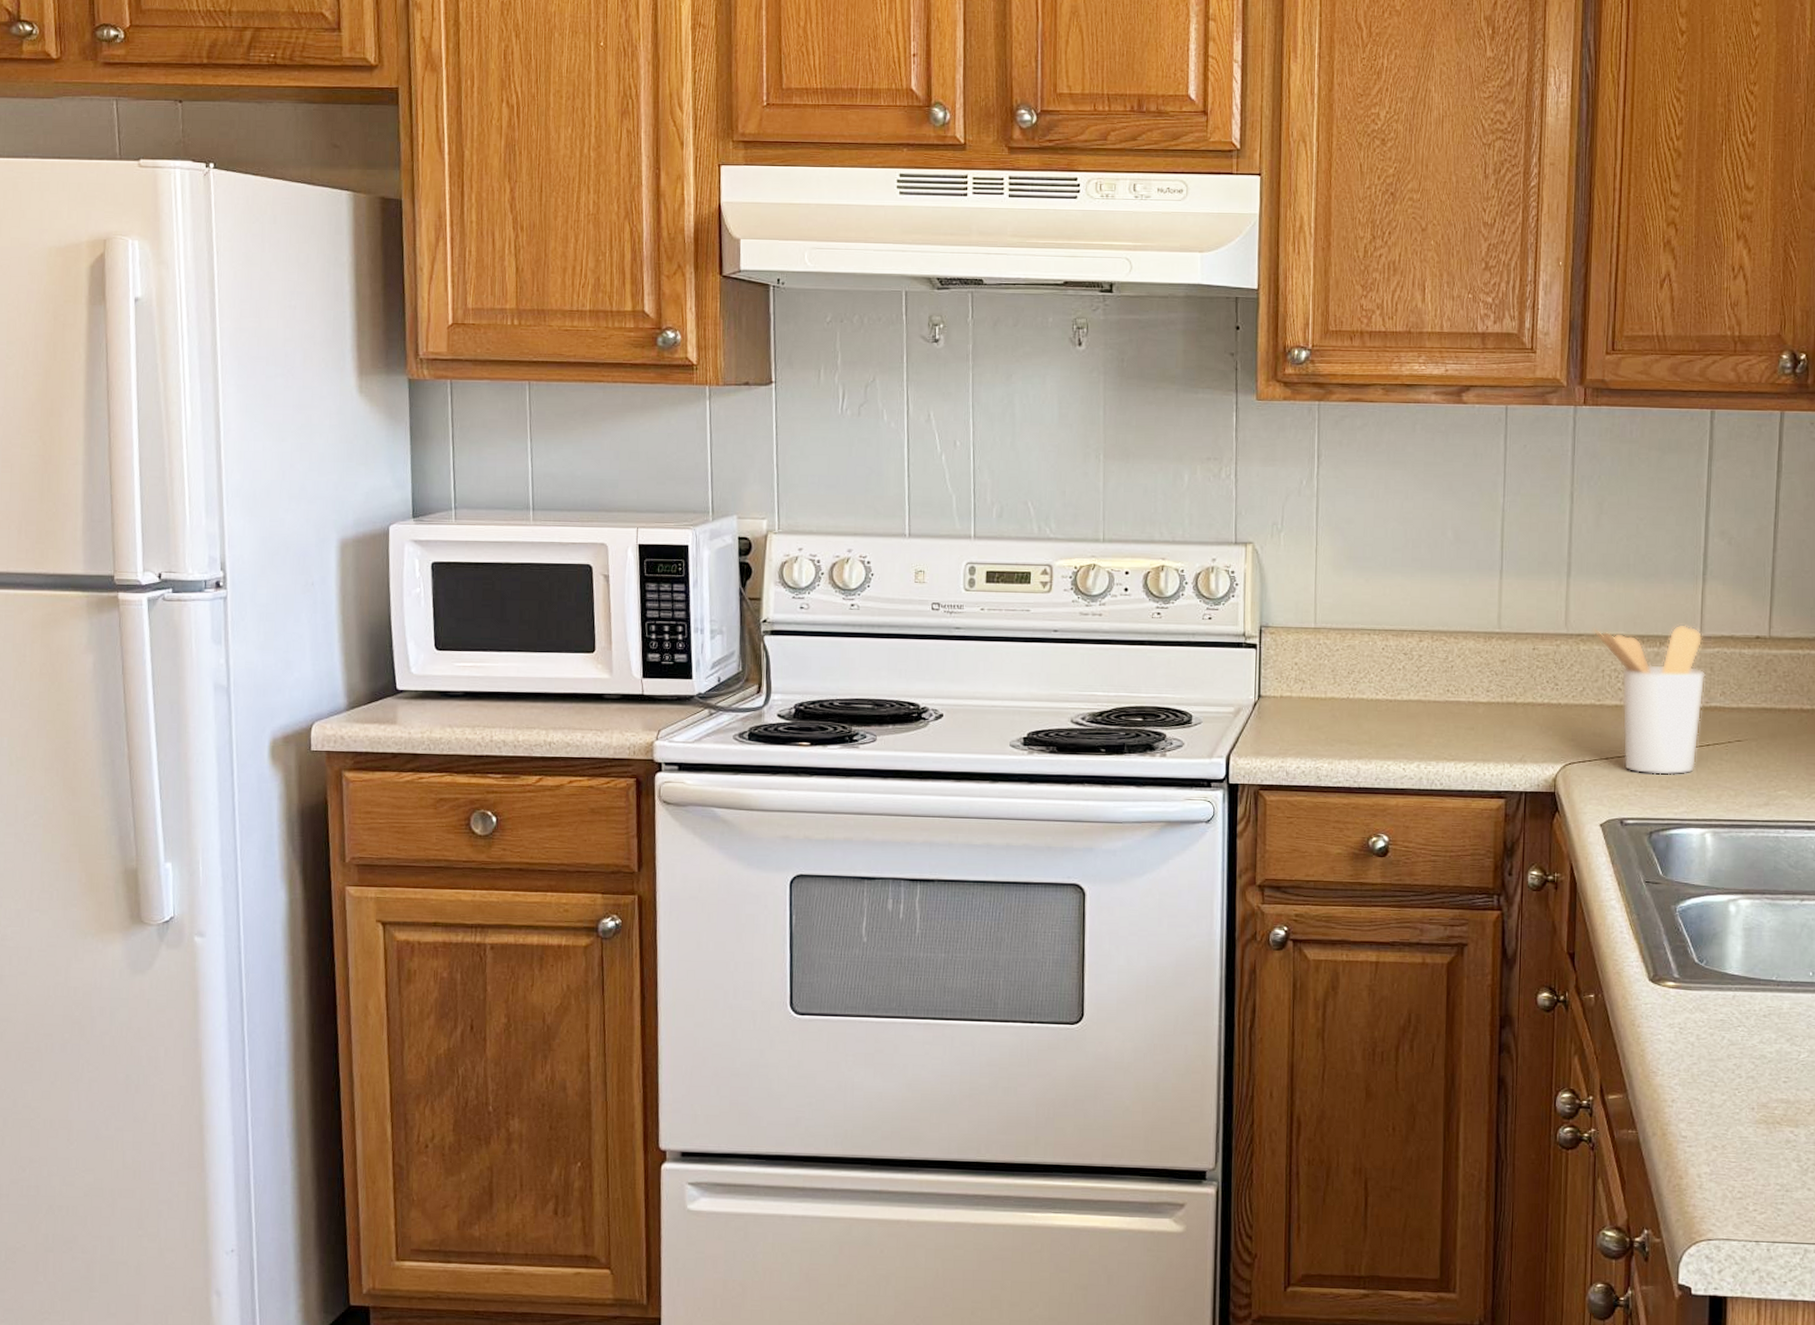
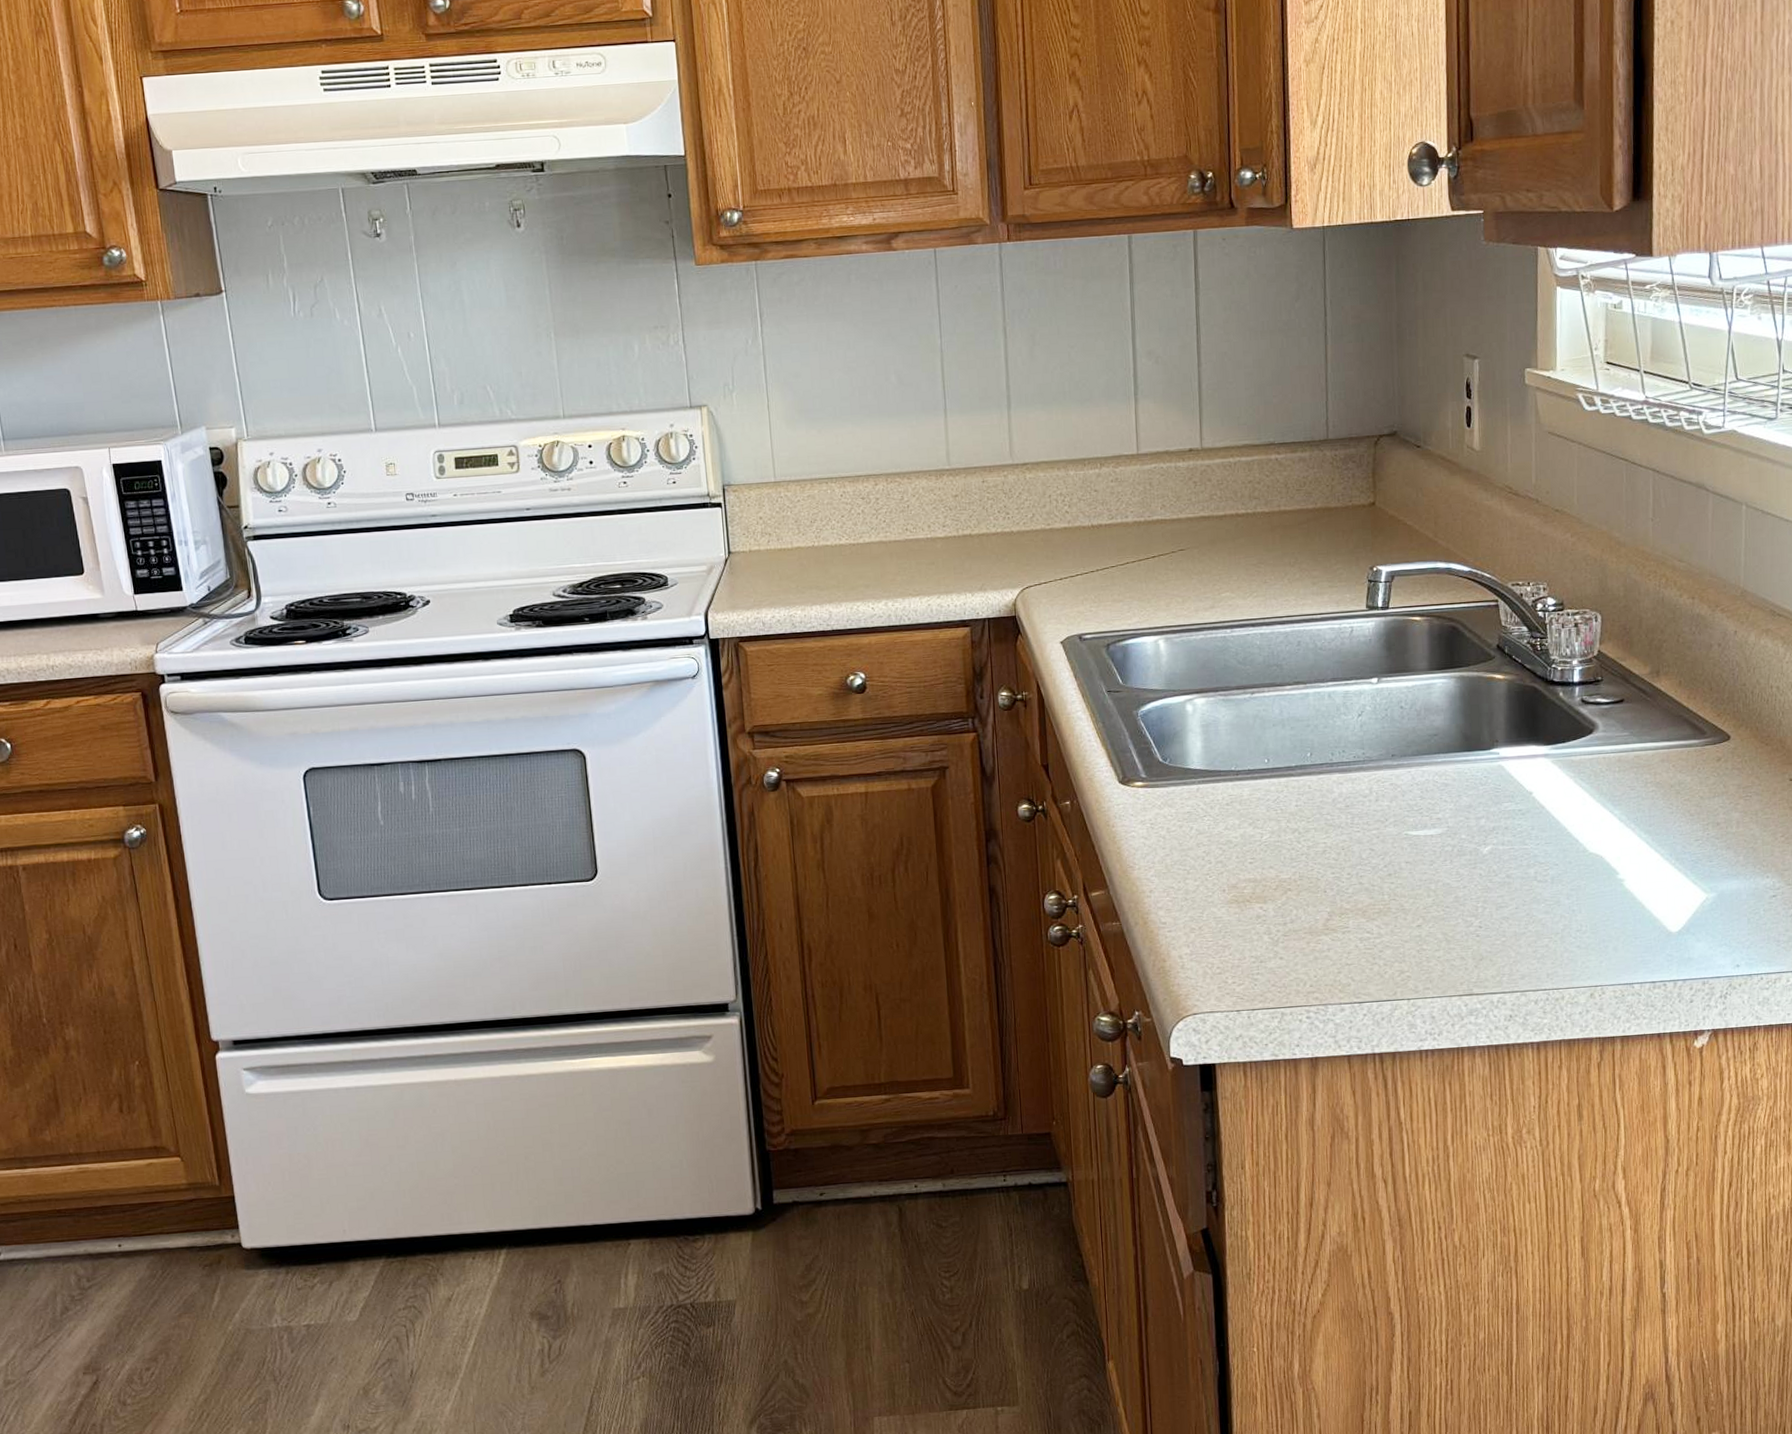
utensil holder: present [1593,625,1706,775] -> none [1037,444,1146,591]

